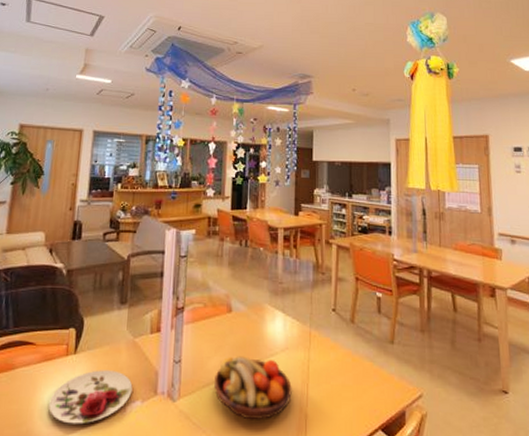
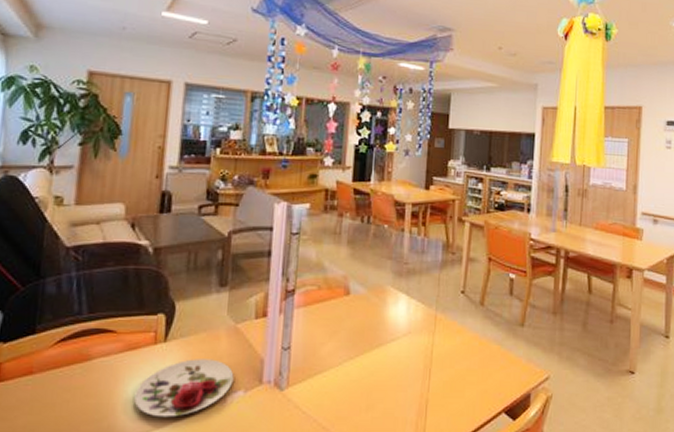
fruit bowl: present [214,356,292,420] -> none [327,341,413,407]

